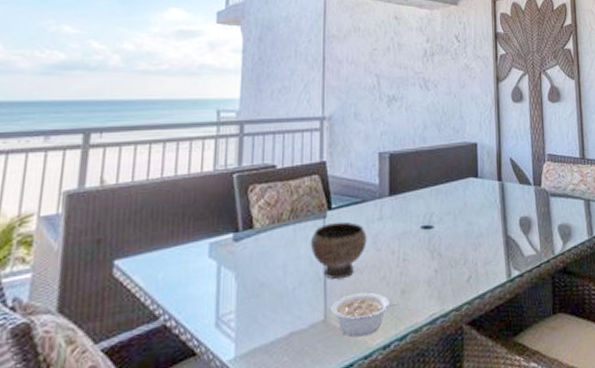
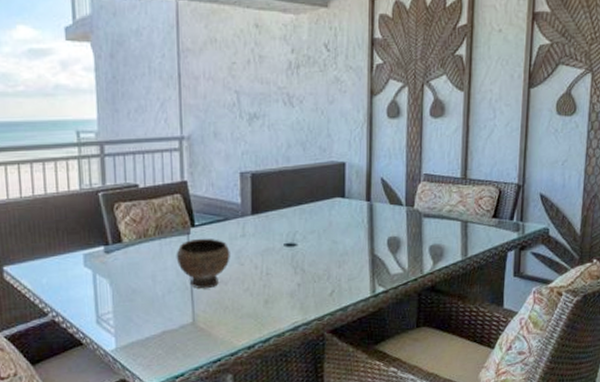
legume: present [331,292,401,337] -> none [199,301,264,338]

